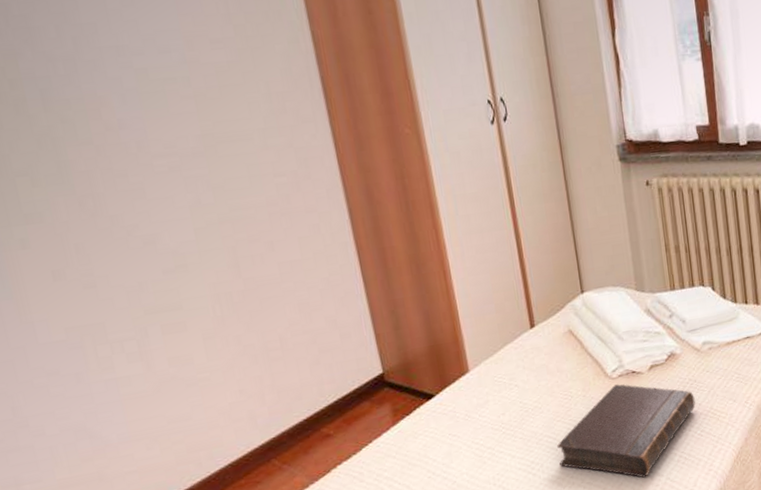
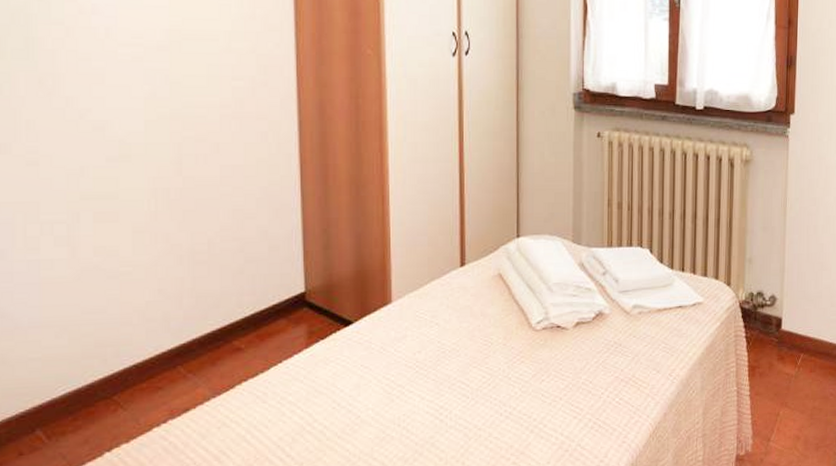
book: present [557,384,696,478] -> none [469,337,618,441]

